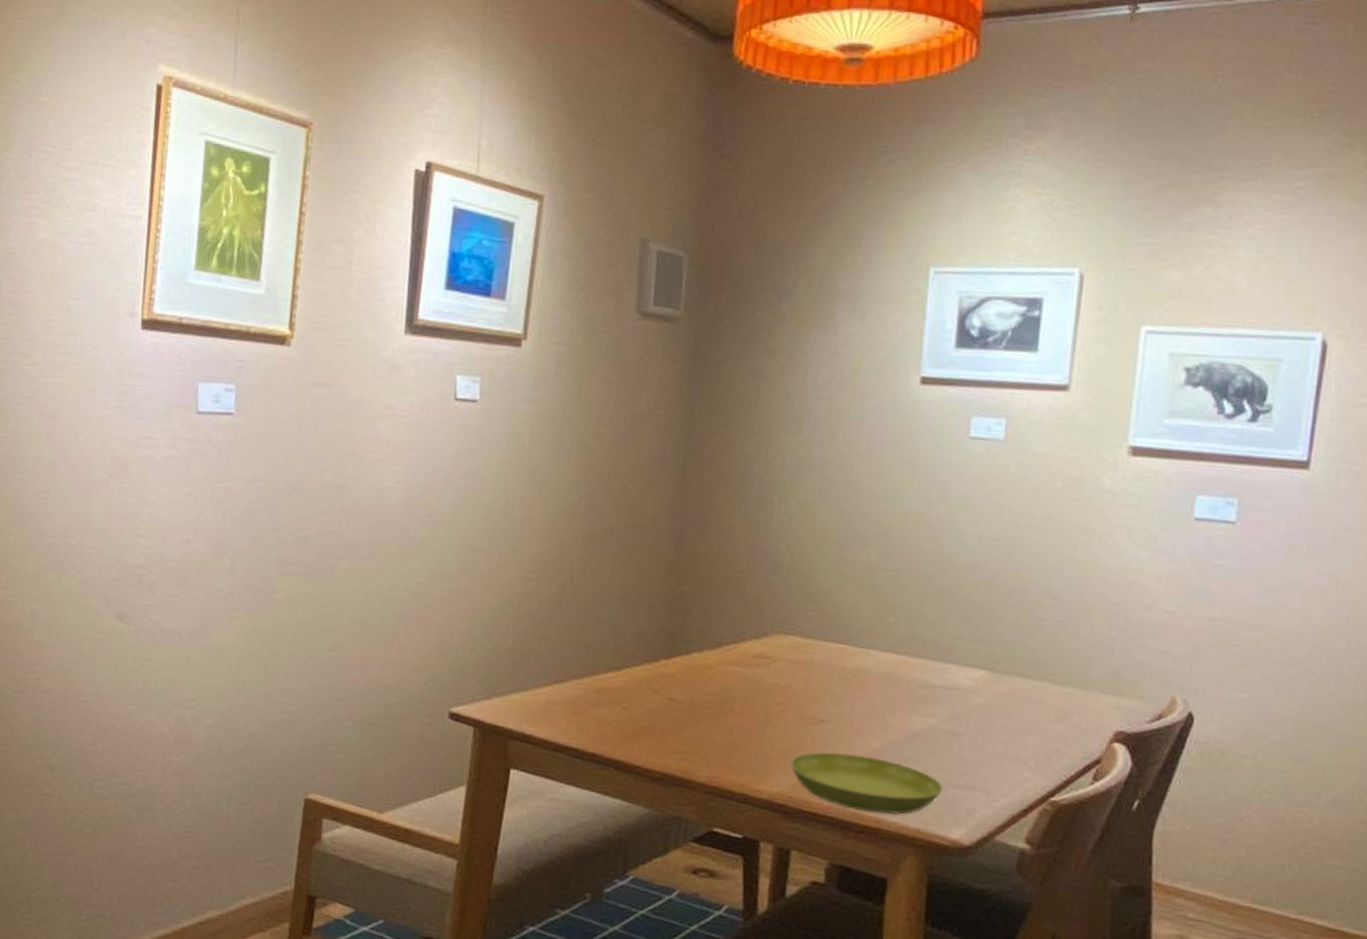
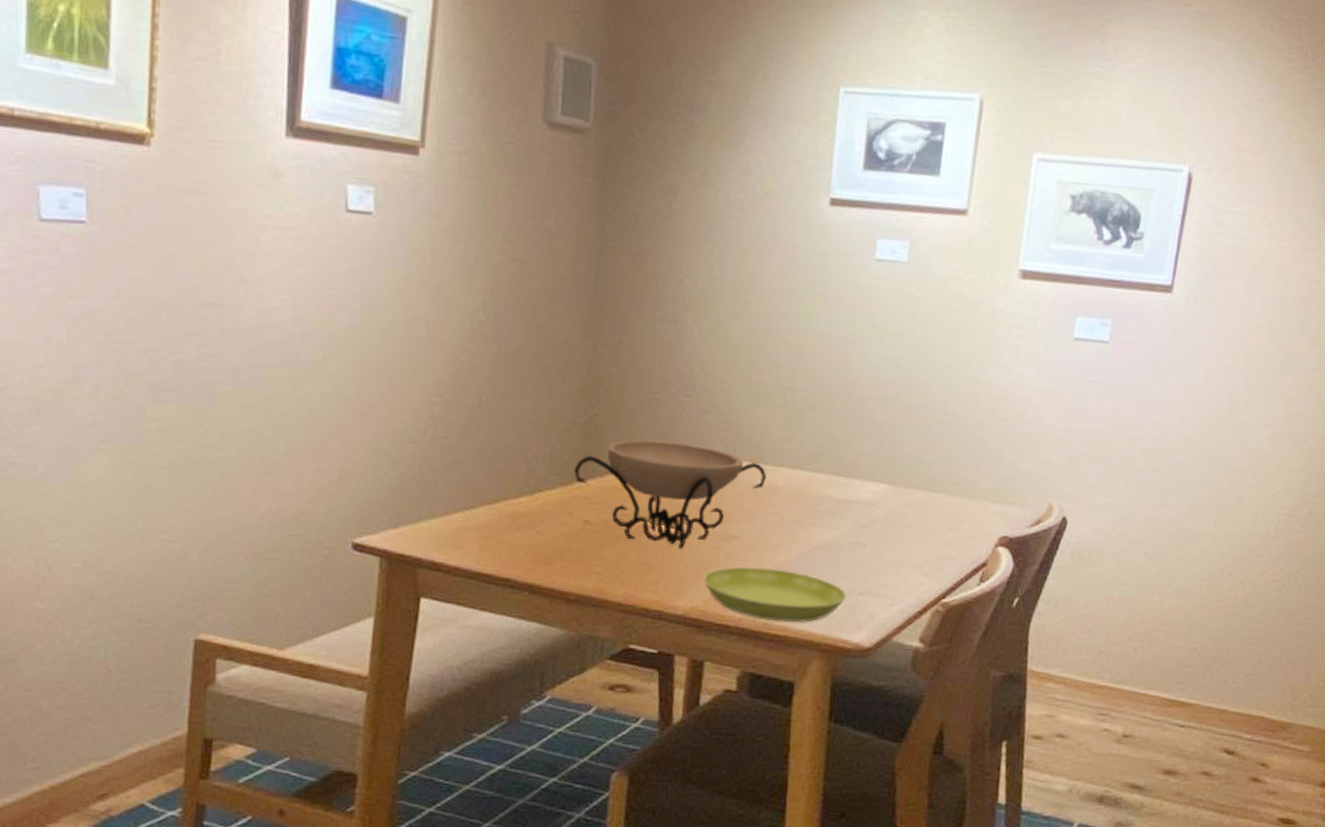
decorative bowl: none [660,618,857,732] -> present [573,439,767,550]

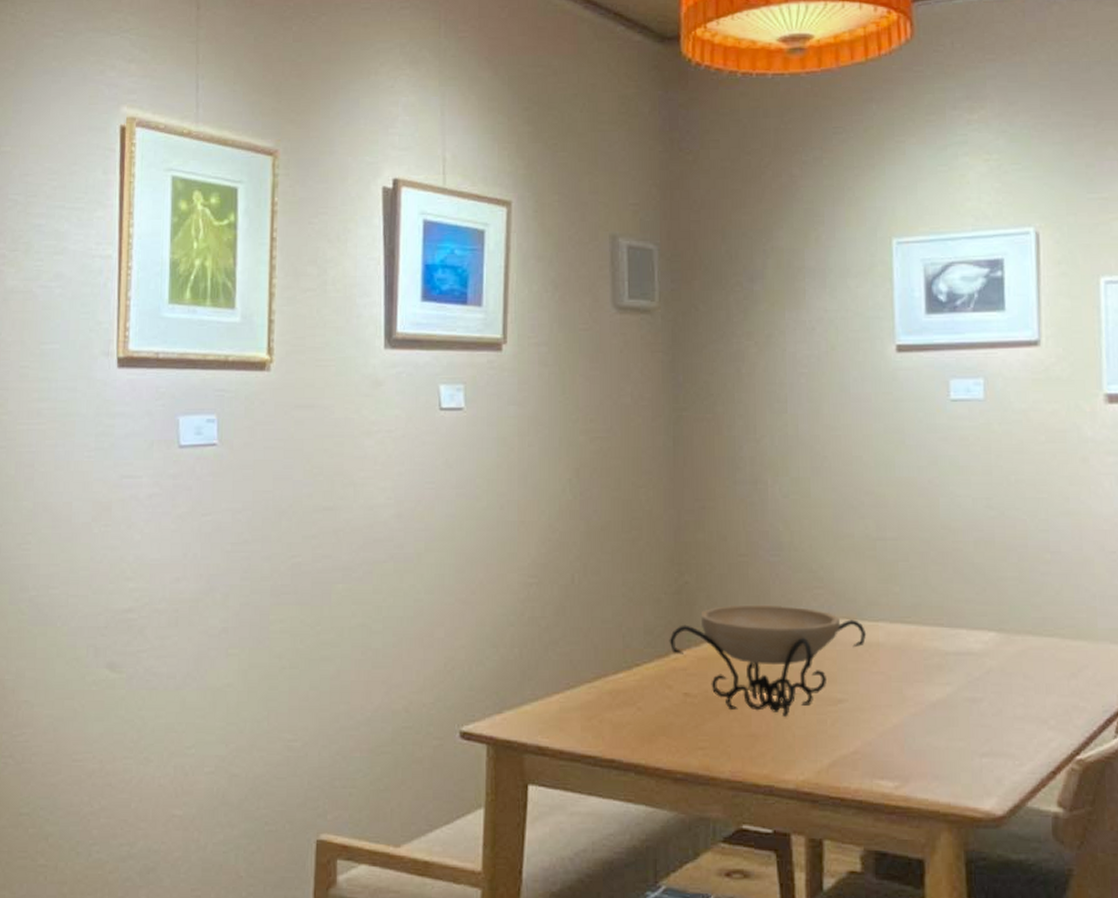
saucer: present [703,567,847,623] -> none [812,732,970,791]

